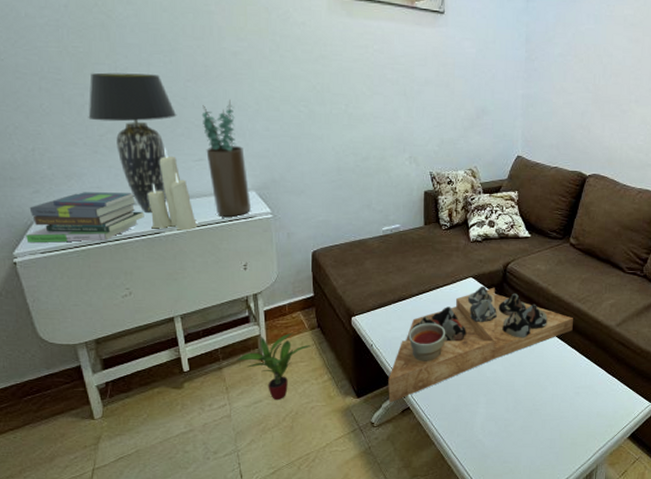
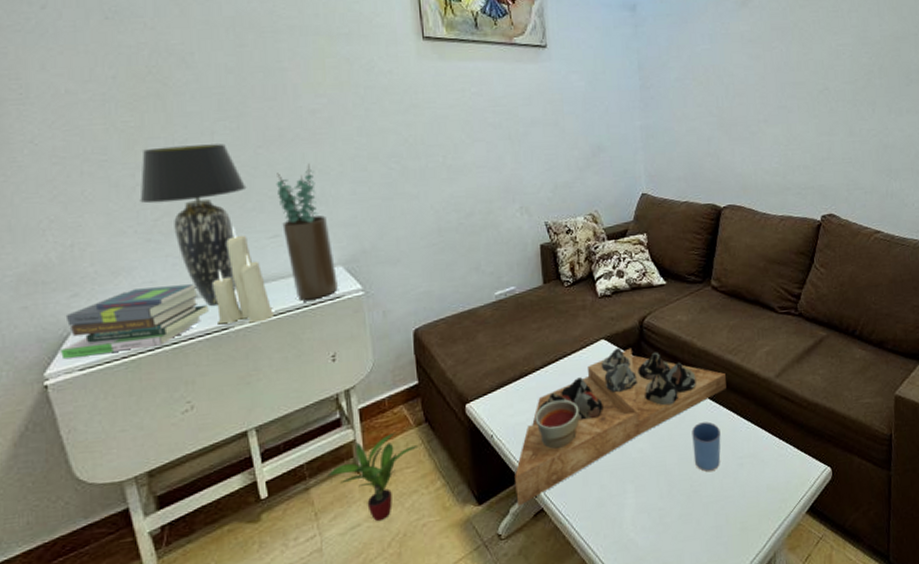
mug: none [538,355,563,395] -> present [692,421,721,472]

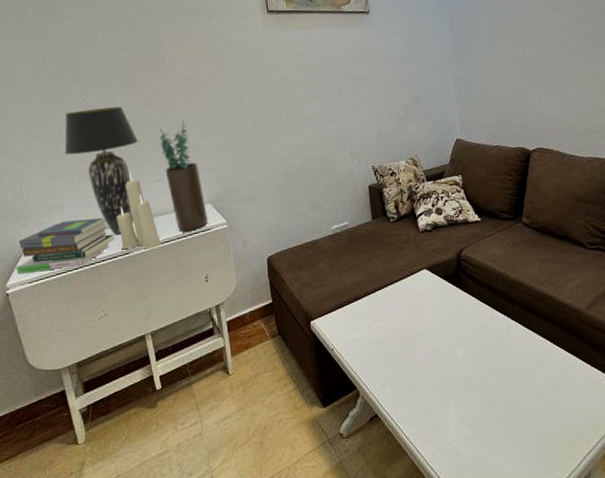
potted plant: present [327,432,418,521] -> none [205,341,273,414]
decorative tray: present [515,347,726,507] -> none [352,277,539,411]
mug: present [692,421,721,472] -> none [507,347,535,392]

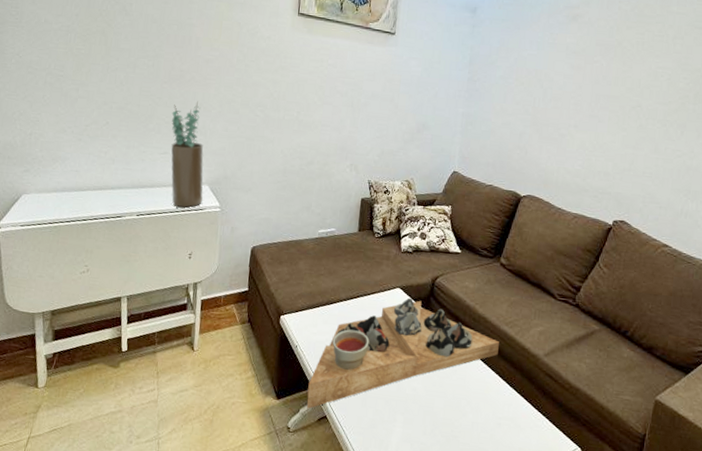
books: present [16,218,115,274] -> none [11,174,111,220]
table lamp: present [64,106,139,236] -> none [79,71,152,199]
candle: present [116,172,162,250] -> none [115,140,155,217]
decorative tray: none [352,277,539,411] -> present [306,297,499,409]

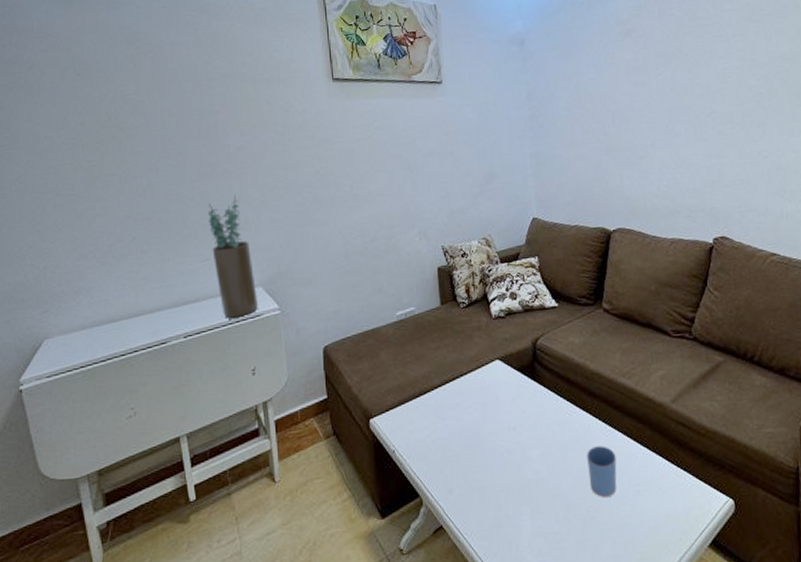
decorative tray: present [306,297,499,409] -> none [415,368,621,522]
mug: none [458,378,486,423] -> present [586,446,617,497]

